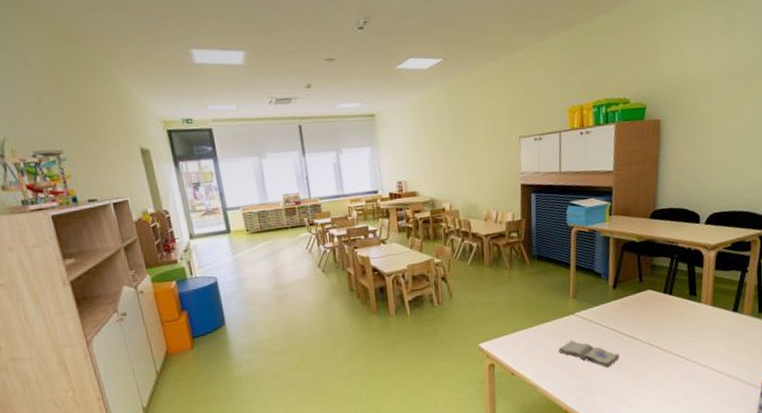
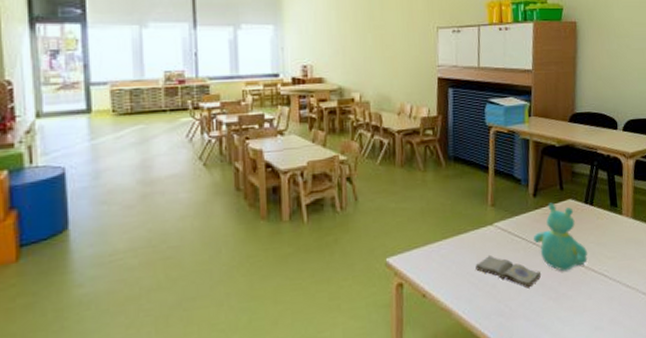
teddy bear: none [612,293,666,354] -> present [533,202,588,272]

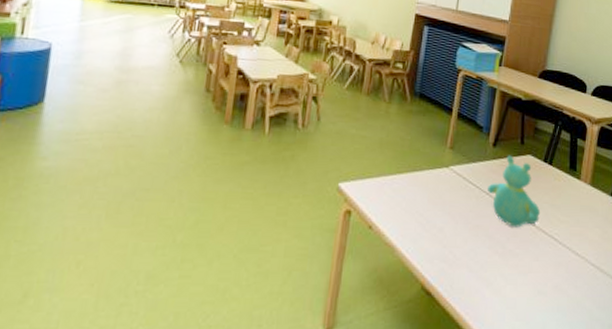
diary: present [475,254,541,288] -> none [425,197,490,238]

